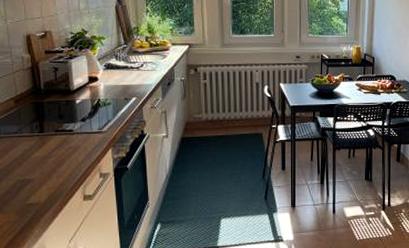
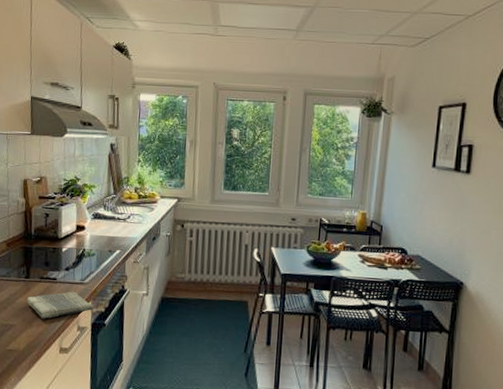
dish towel: none [44,141,115,170] -> present [27,291,94,319]

